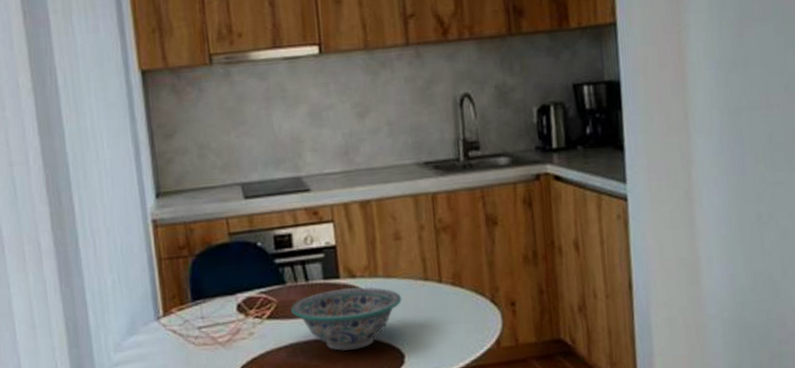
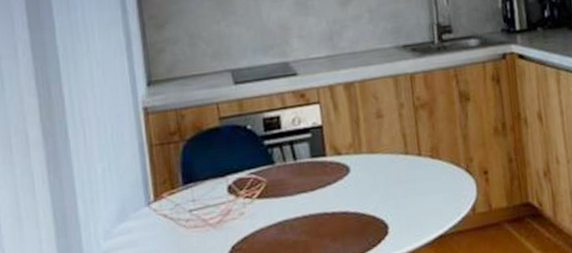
decorative bowl: present [290,286,402,352] -> none [279,162,385,226]

